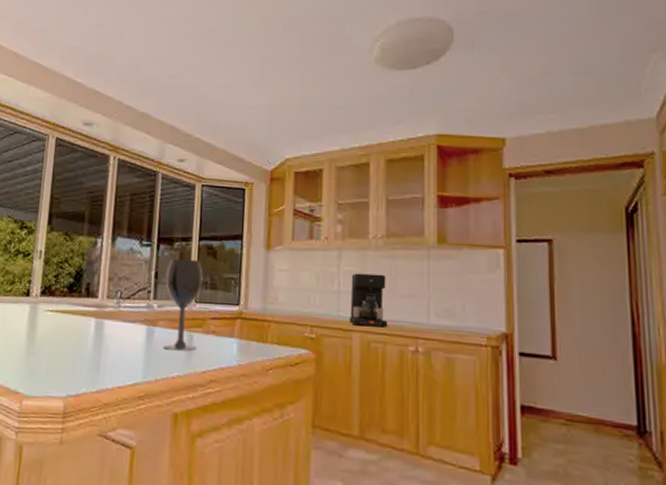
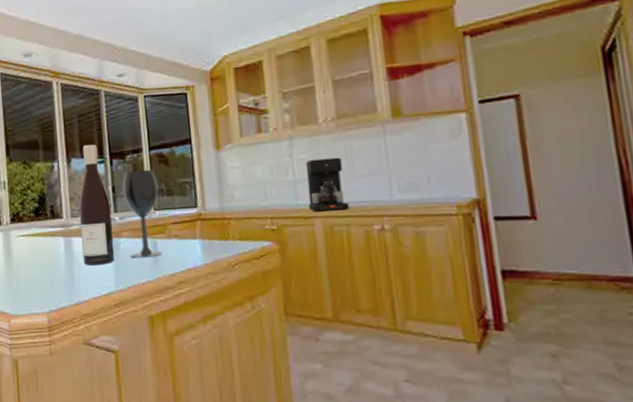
bottle: none [112,225,151,354] -> present [78,144,115,267]

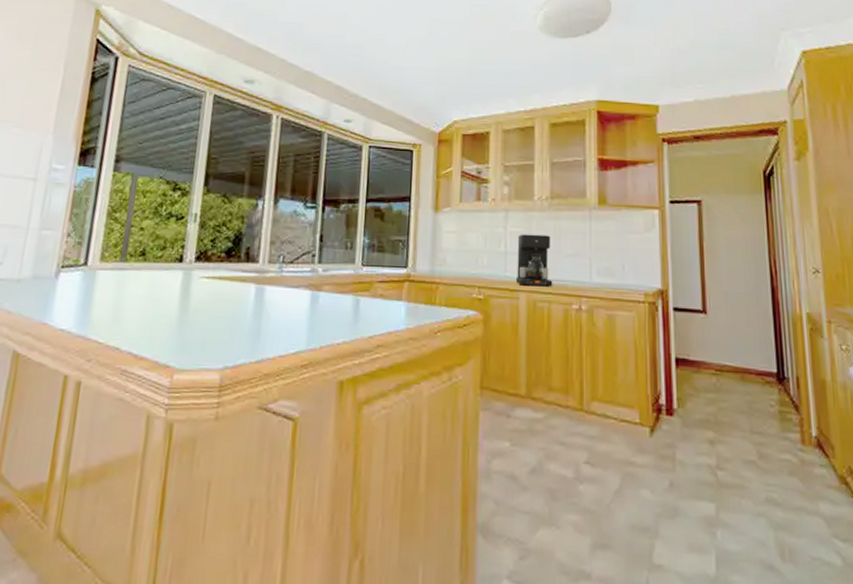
bottle: present [78,144,115,267] -> none [274,186,316,321]
wine glass: present [122,169,162,258] -> none [328,221,370,316]

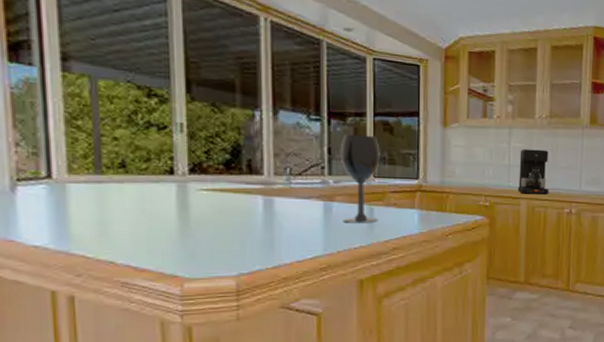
wine glass: none [328,221,370,316] -> present [340,134,380,223]

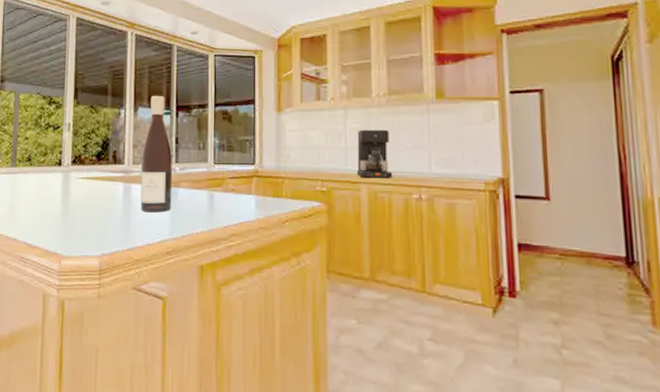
bottle: none [284,97,325,229] -> present [140,95,173,214]
wine glass: present [340,134,380,223] -> none [185,124,220,209]

